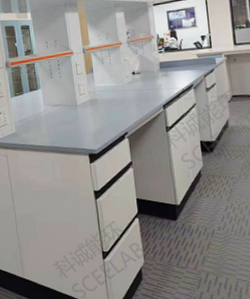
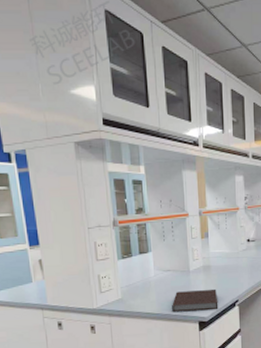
notebook: none [62,121,108,145] -> present [172,288,219,312]

